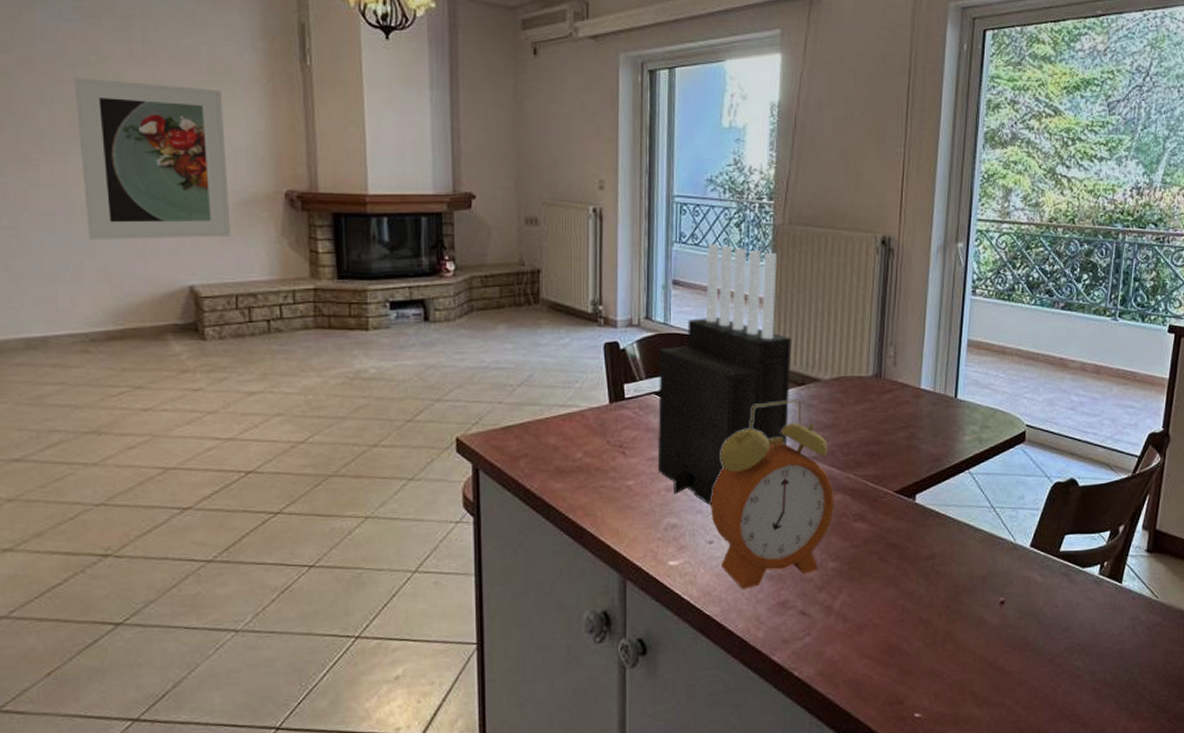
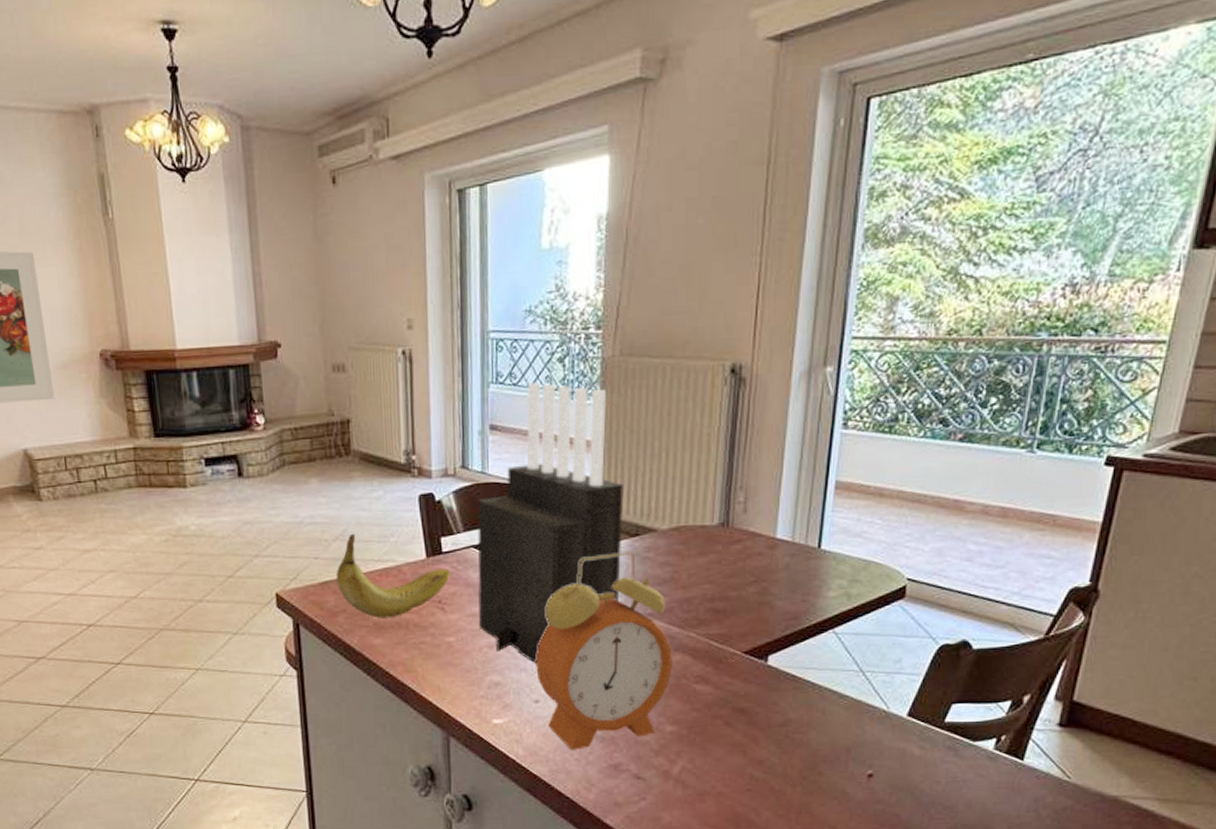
fruit: none [519,379,632,463] -> present [335,533,450,618]

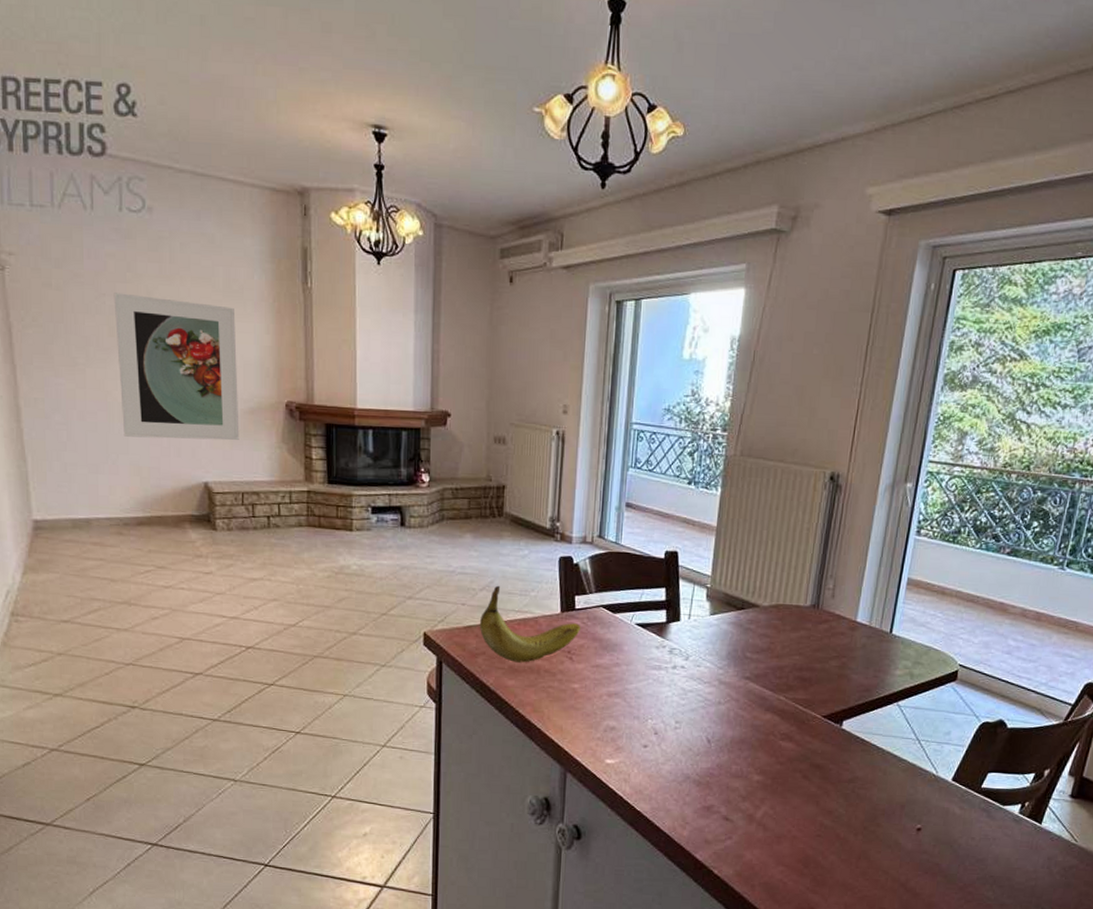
knife block: present [477,382,624,663] -> none [600,470,735,712]
alarm clock: present [536,552,673,750] -> none [647,622,764,791]

